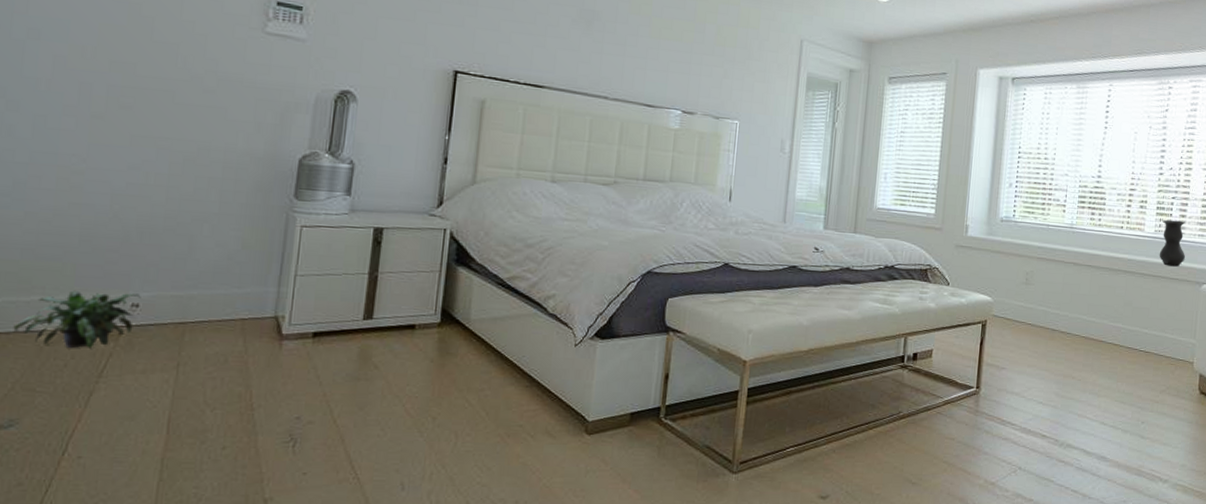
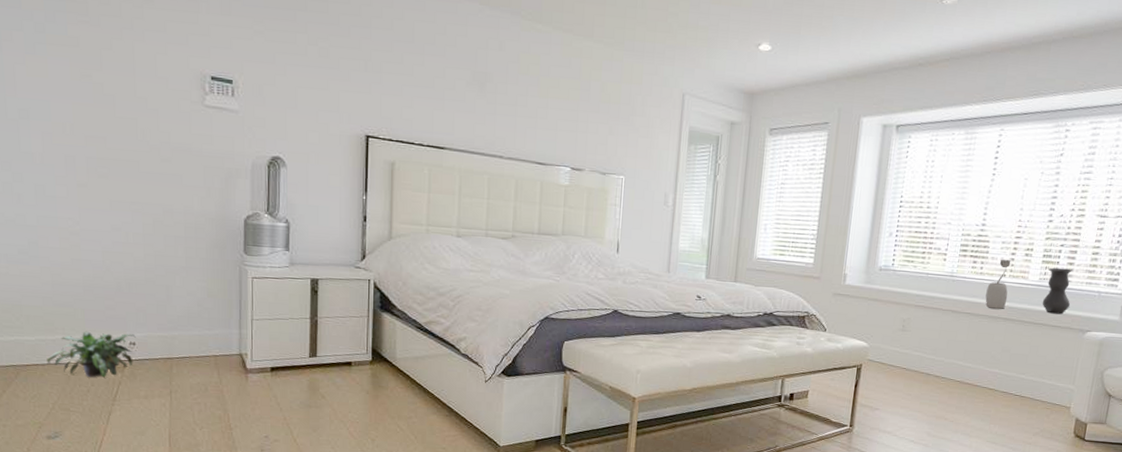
potted flower: none [1105,210,1127,263] -> present [985,259,1011,310]

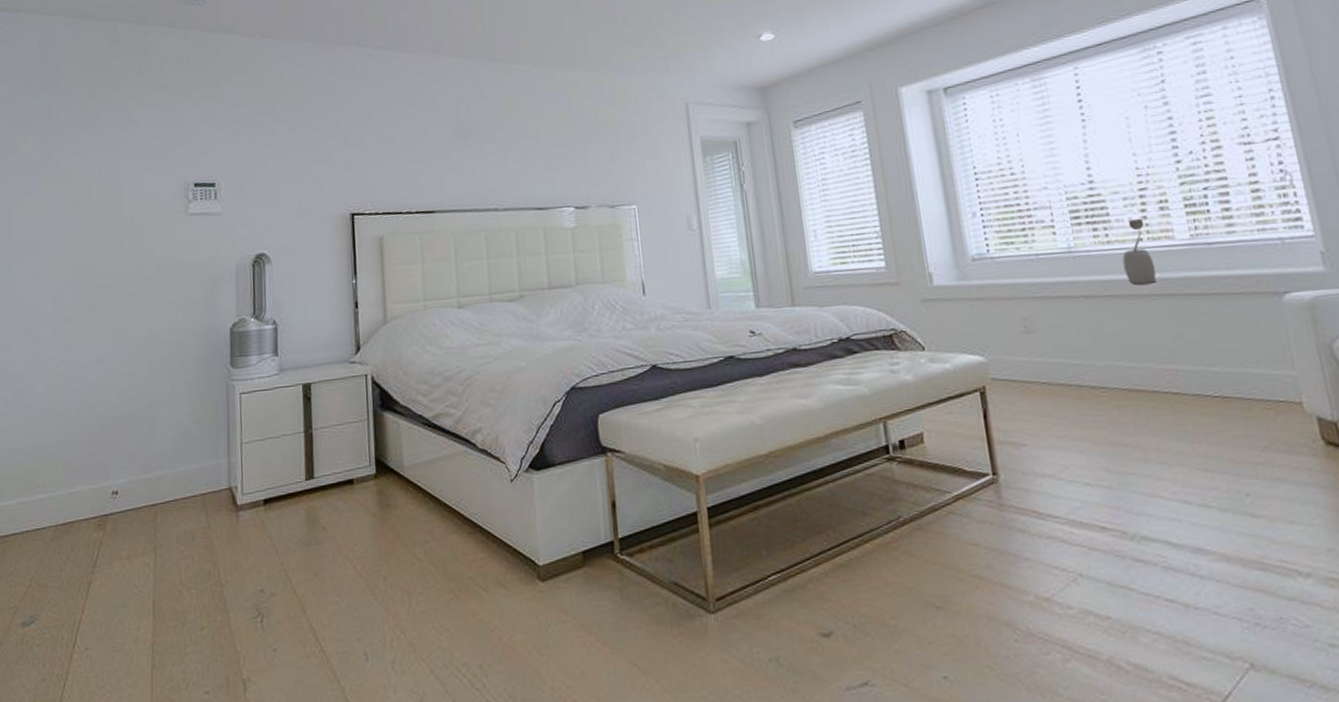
potted plant: present [46,331,136,378] -> none [26,481,119,542]
vase: present [1042,267,1072,315] -> none [1198,215,1247,279]

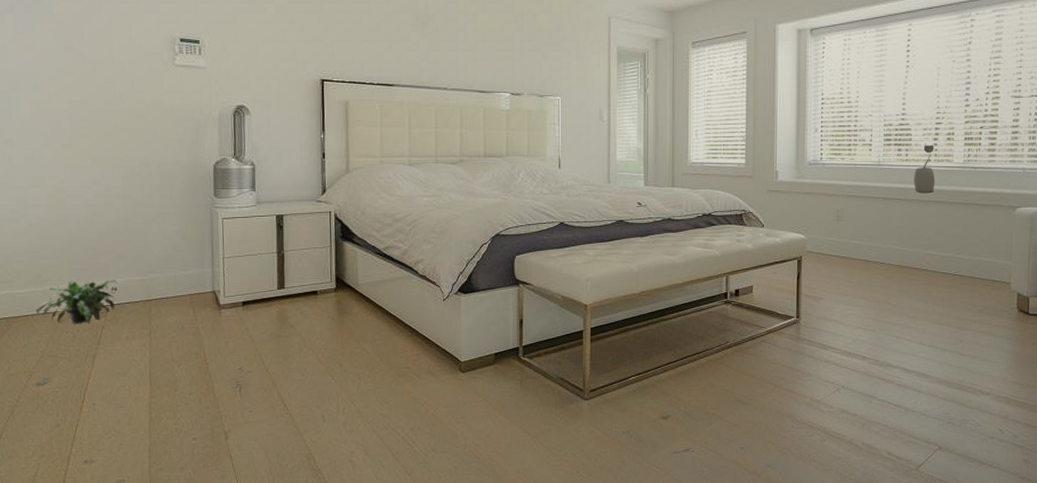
potted plant: none [26,481,119,542] -> present [36,280,117,324]

